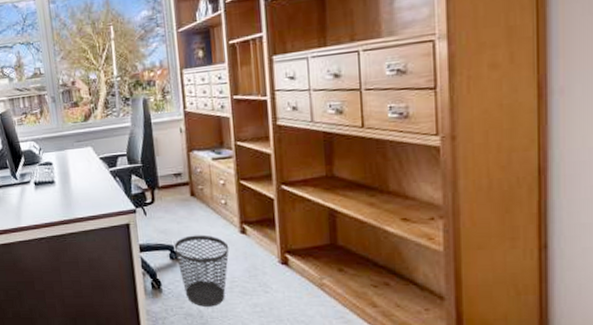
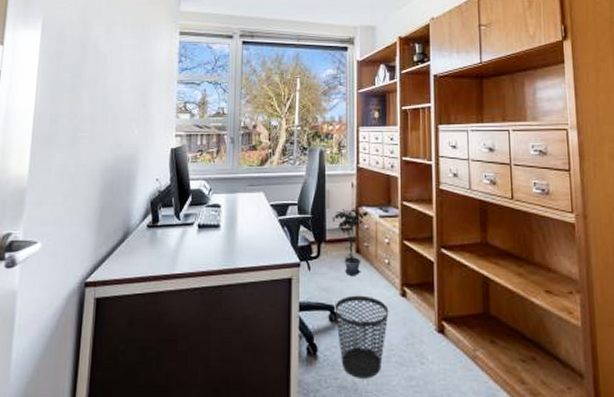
potted plant: none [163,150,203,217] -> present [332,205,370,275]

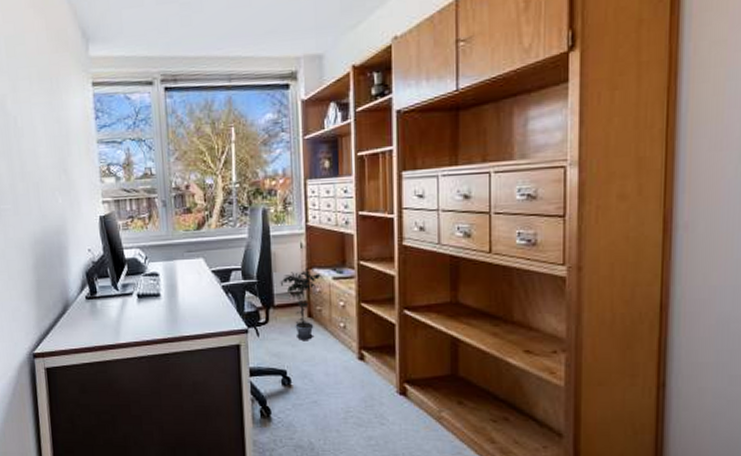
wastebasket: present [334,295,389,378] -> none [287,360,346,438]

